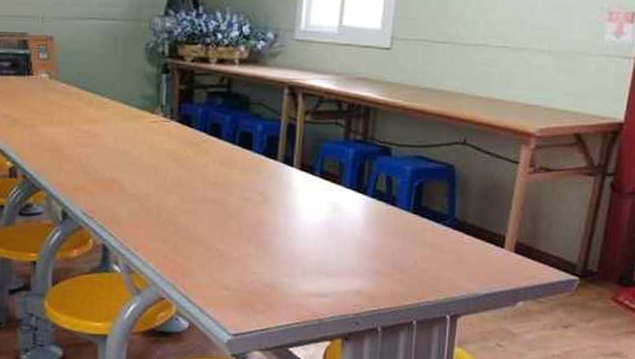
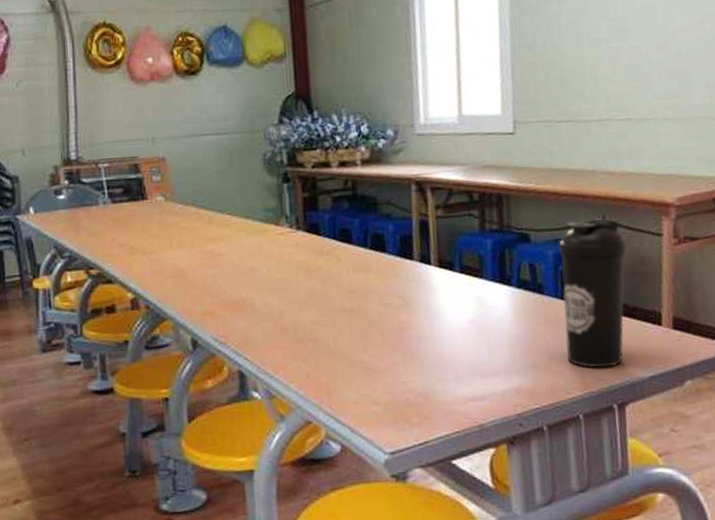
water bottle: none [410,140,483,281] -> present [559,218,627,368]

